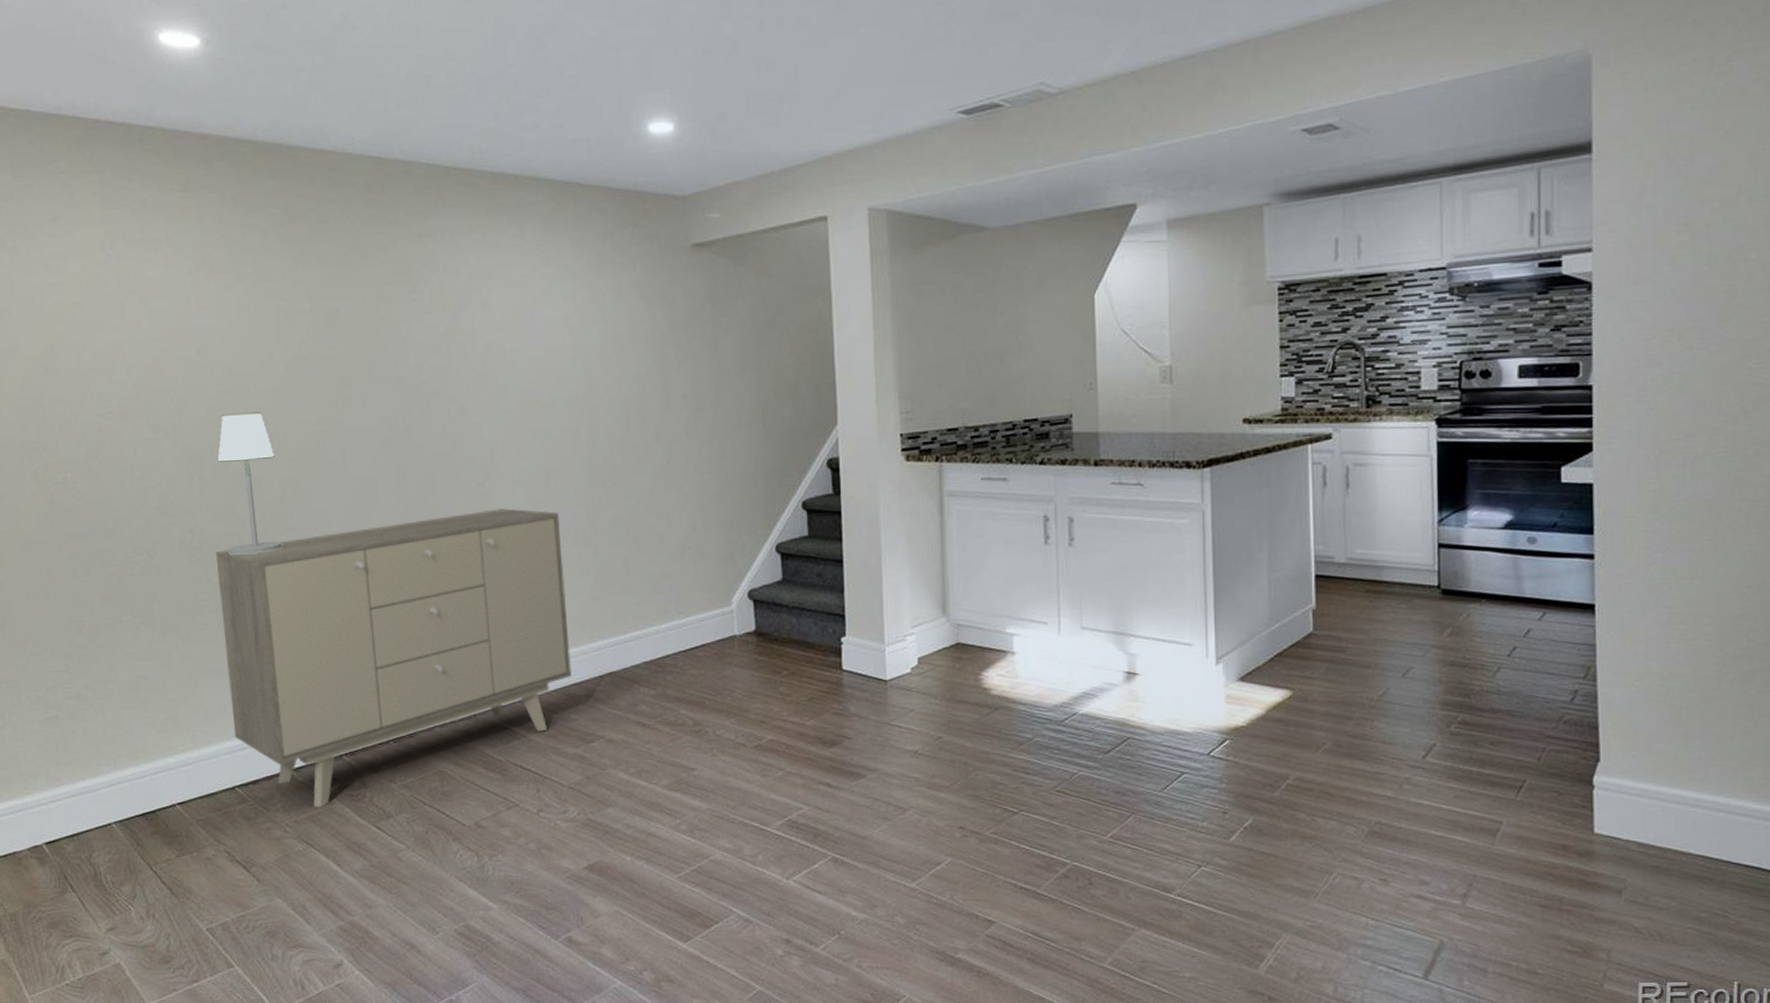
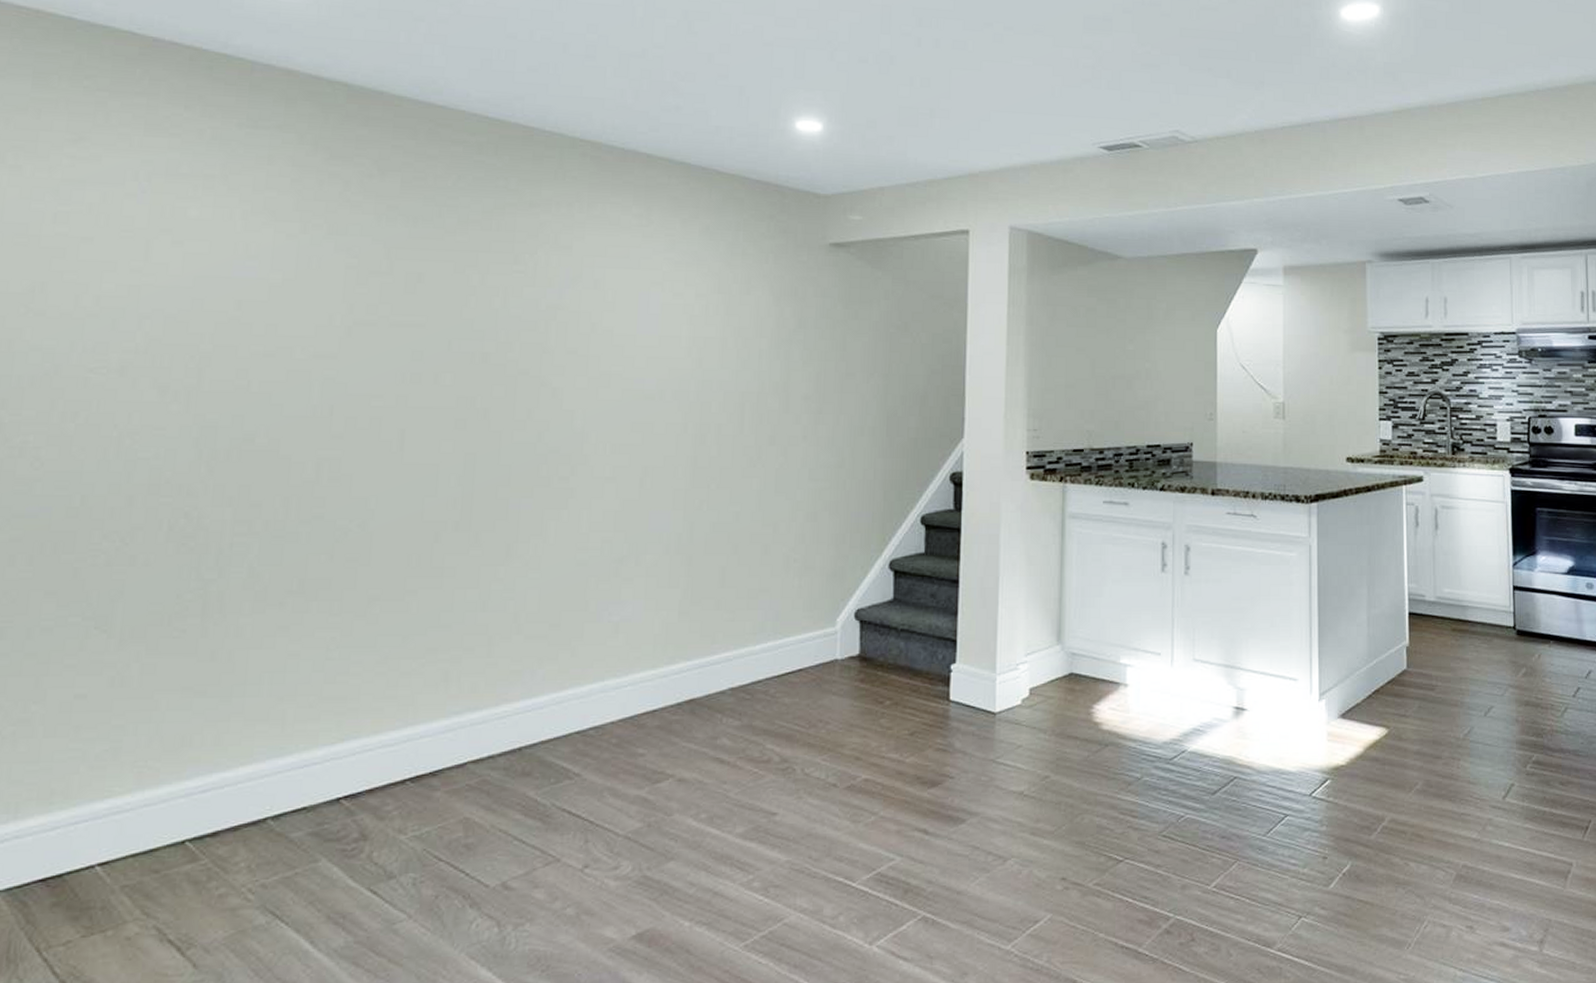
sideboard: present [215,508,572,808] -> none [197,507,652,867]
table lamp: present [217,412,282,555] -> none [232,379,314,547]

